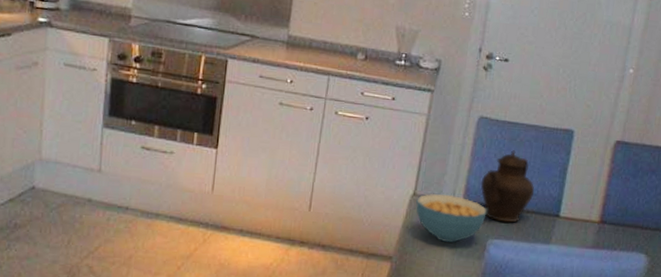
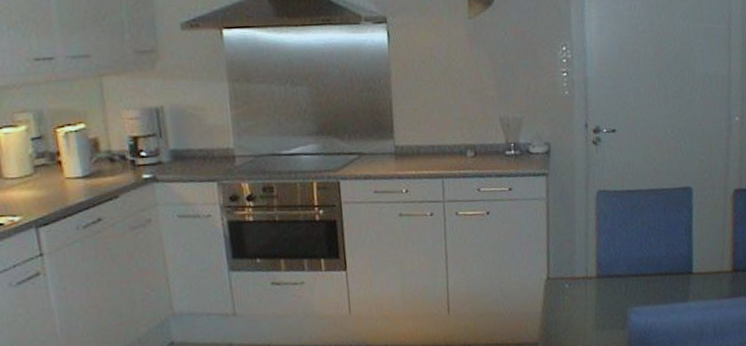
cereal bowl: present [416,194,487,244] -> none [551,272,622,319]
teapot: present [480,150,535,223] -> none [610,217,665,289]

